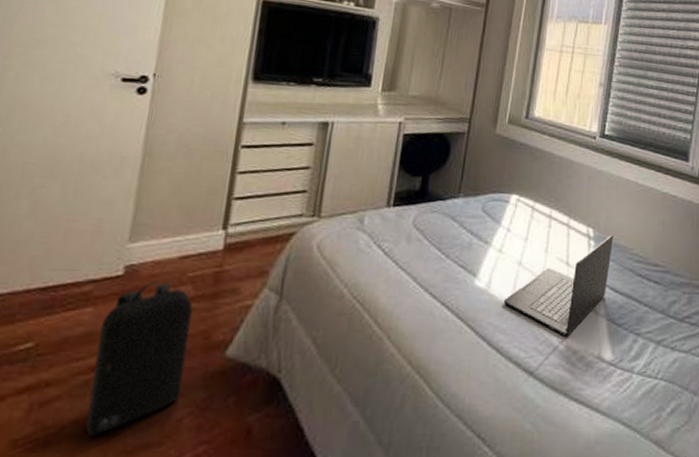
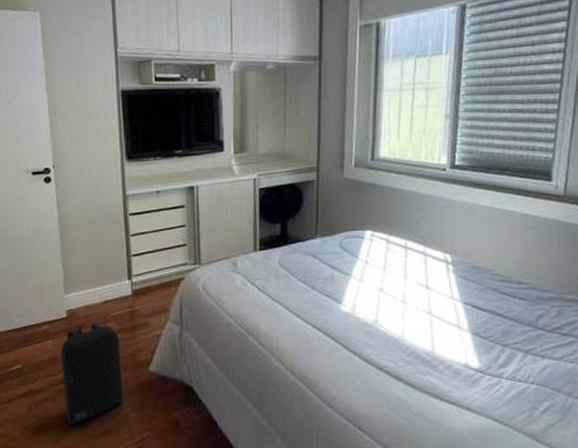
laptop: present [503,234,614,337] -> none [368,258,473,349]

